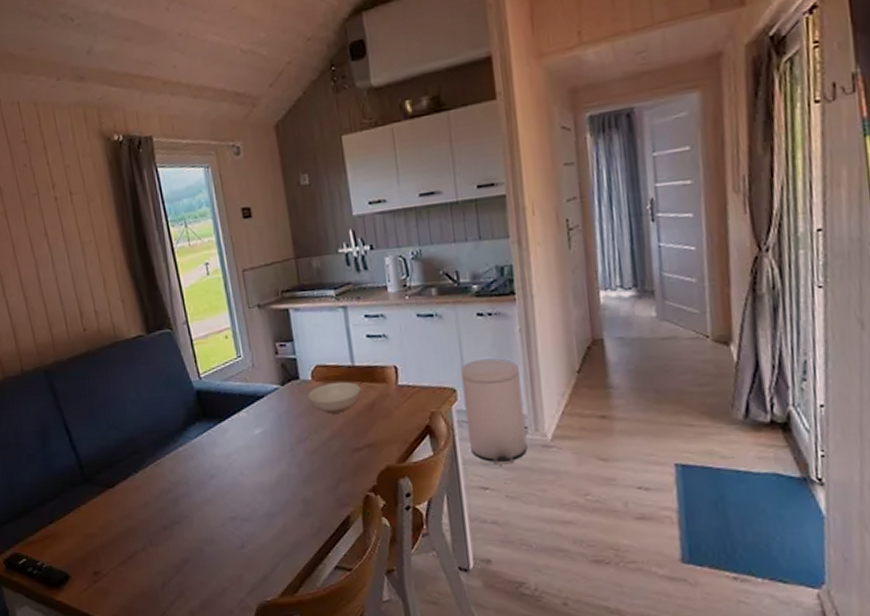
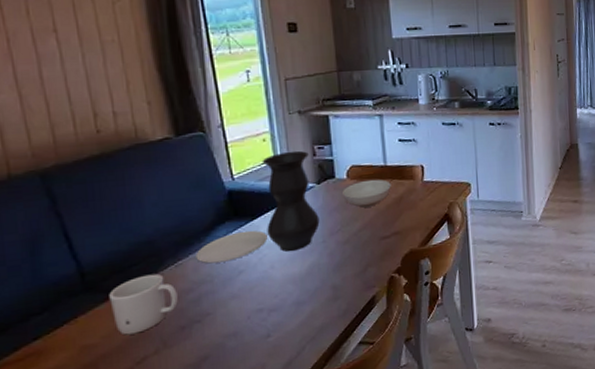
mug: none [102,471,159,529] -> present [109,273,178,335]
plate: none [171,433,236,465] -> present [195,230,268,264]
vase: none [225,348,286,458] -> present [262,150,320,251]
pedal bin: present [460,358,528,465] -> none [474,158,522,243]

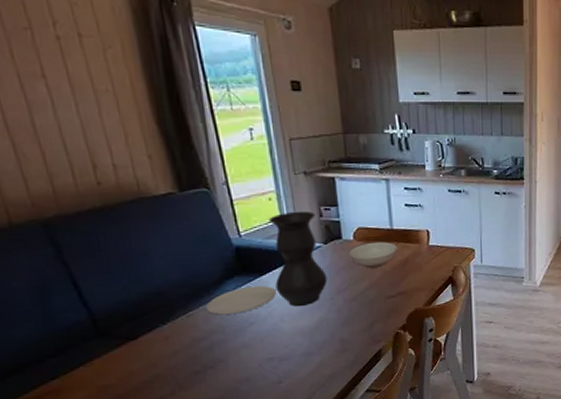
mug: present [109,273,178,335] -> none [122,322,191,378]

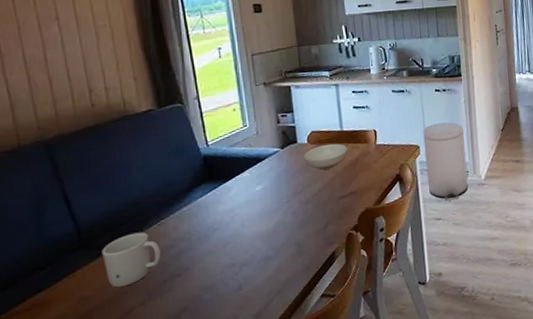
mug: none [122,322,191,378] -> present [102,231,161,288]
plate: present [206,285,277,315] -> none [176,191,238,223]
vase: present [268,211,327,306] -> none [232,118,284,211]
pedal bin: none [479,226,523,305] -> present [423,122,468,201]

